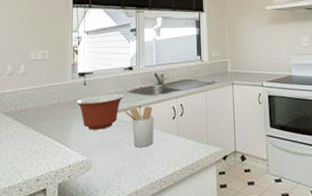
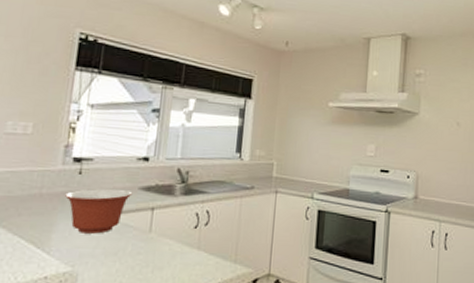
utensil holder: present [123,106,155,147] -> none [129,209,171,261]

